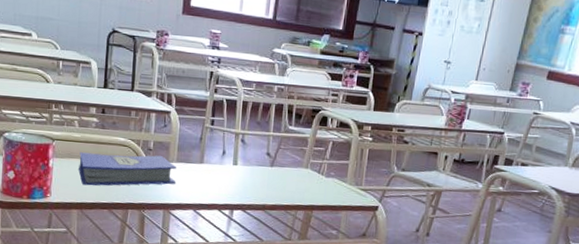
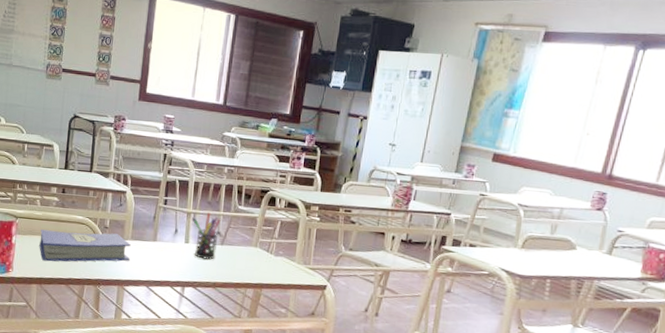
pen holder: none [242,132,271,182] -> present [193,212,221,260]

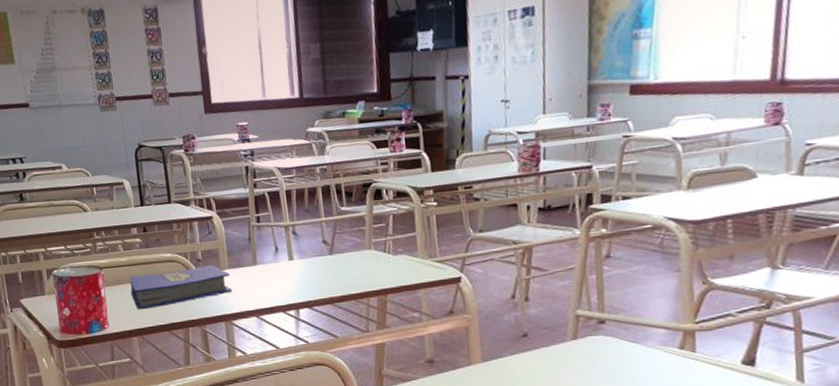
pen holder: present [193,212,221,260] -> none [293,221,327,275]

